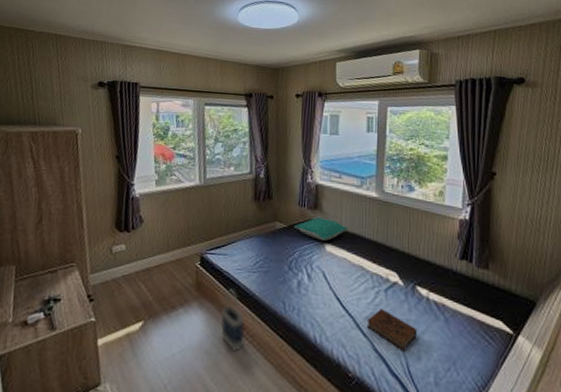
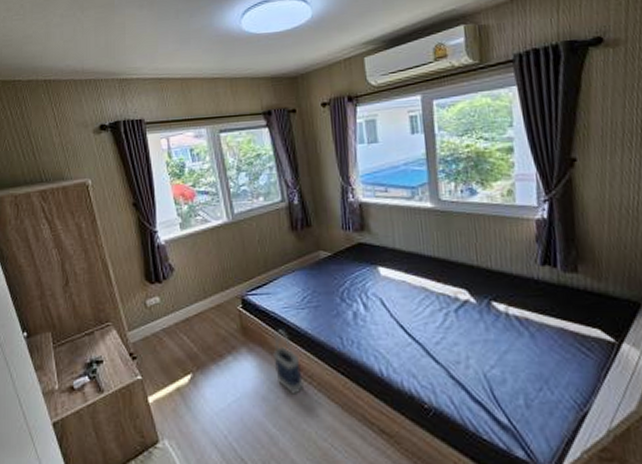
pillow: present [293,217,349,241] -> none [339,239,404,265]
book: present [366,309,418,352] -> none [438,332,500,375]

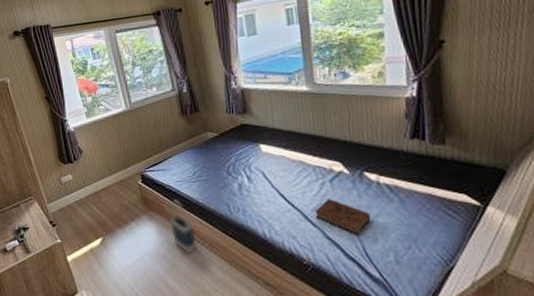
book: none [438,332,500,375] -> present [315,199,371,236]

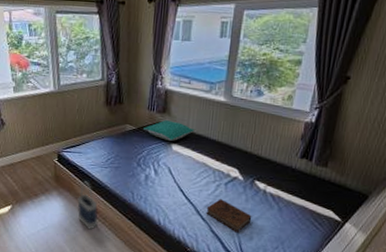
pillow: none [225,120,282,143] -> present [142,120,195,141]

